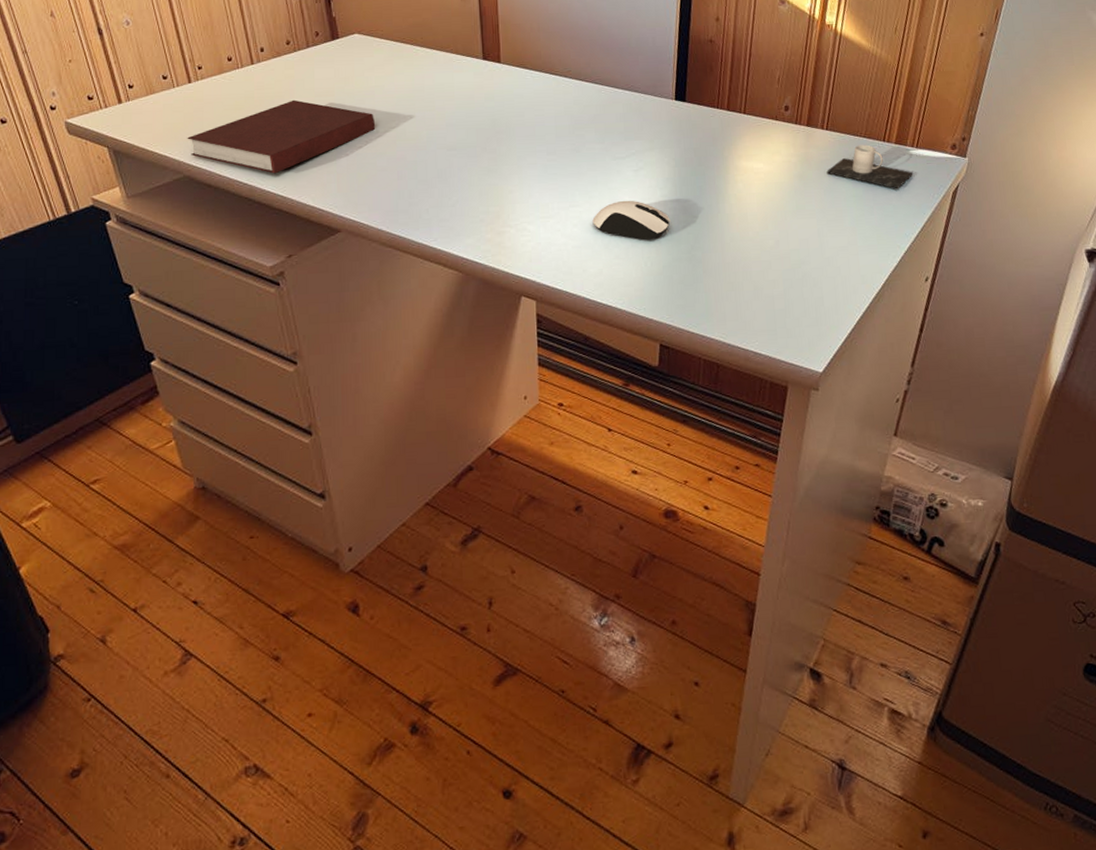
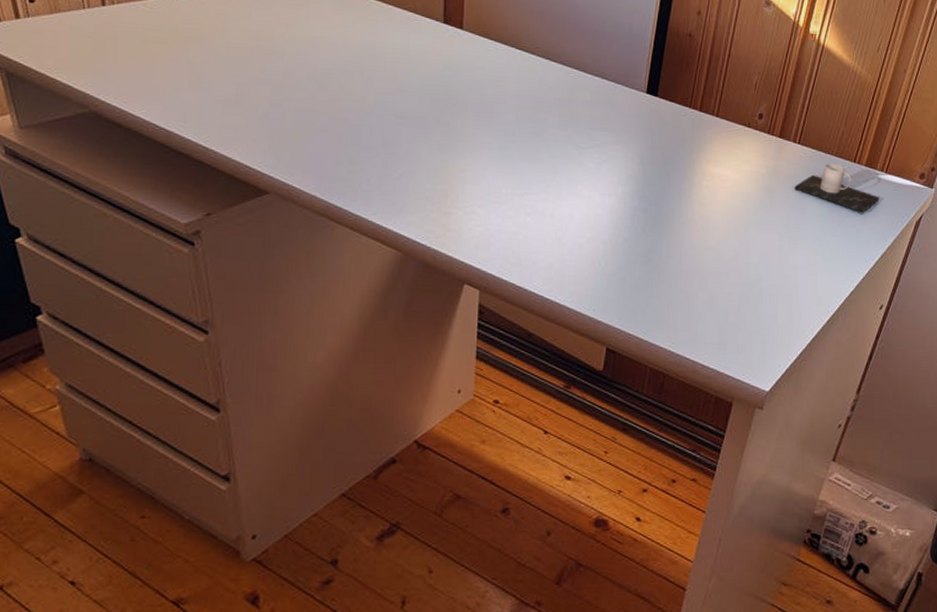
notebook: present [187,99,375,174] -> none [96,40,317,121]
computer mouse: present [592,200,671,240] -> none [547,193,630,239]

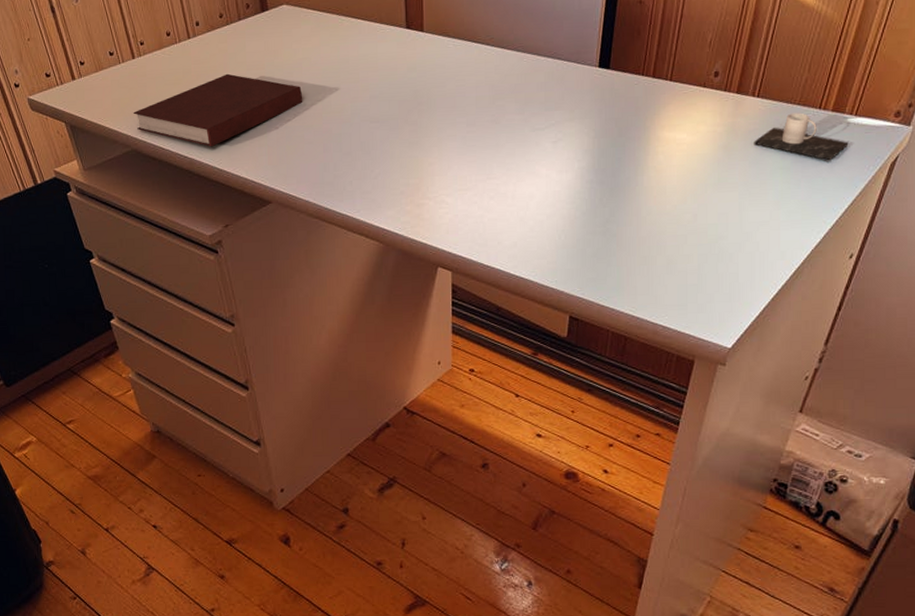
notebook: none [96,40,317,121] -> present [133,73,302,147]

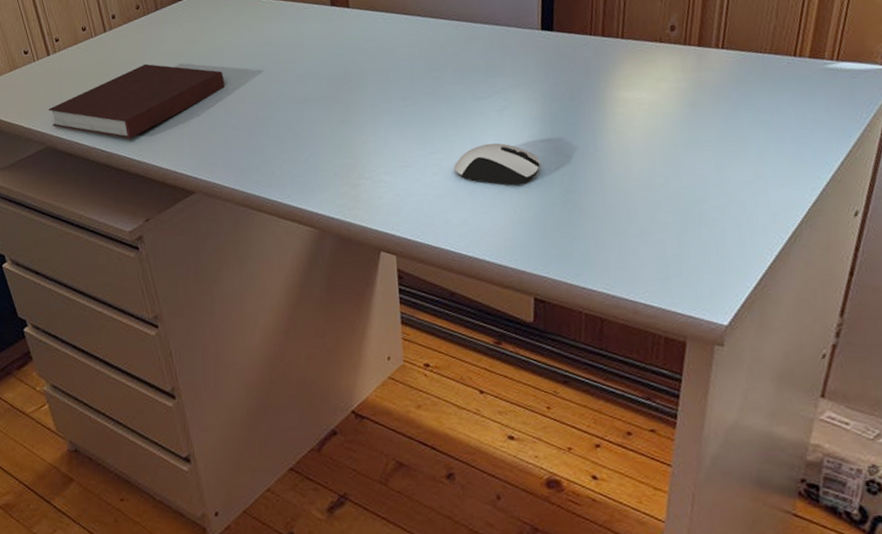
computer mouse: none [509,172,587,213] -> present [454,142,541,186]
mug: present [754,113,849,161] -> none [724,62,834,111]

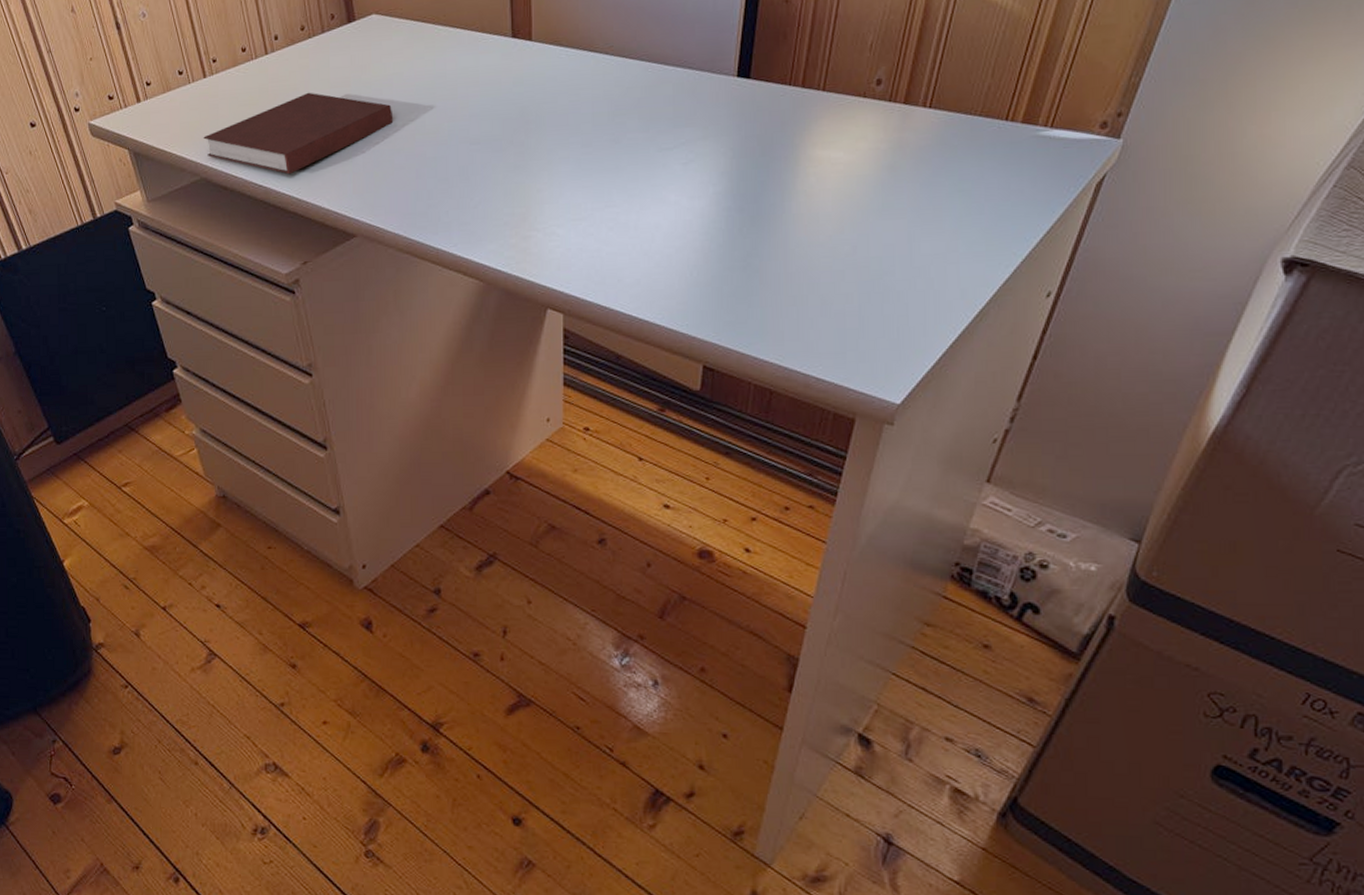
computer mouse: present [454,142,541,186] -> none [631,198,724,246]

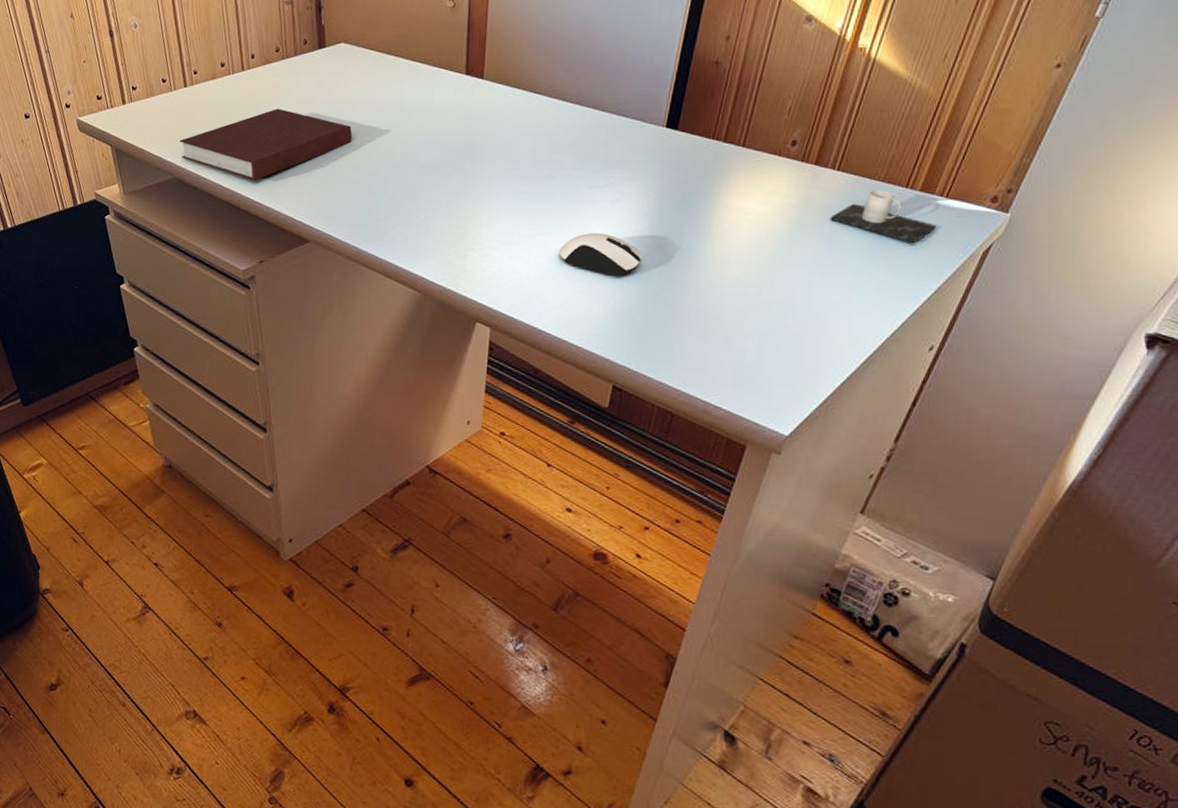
computer mouse: none [631,198,724,246] -> present [558,232,643,277]
mug: none [925,125,1043,182] -> present [830,190,937,244]

